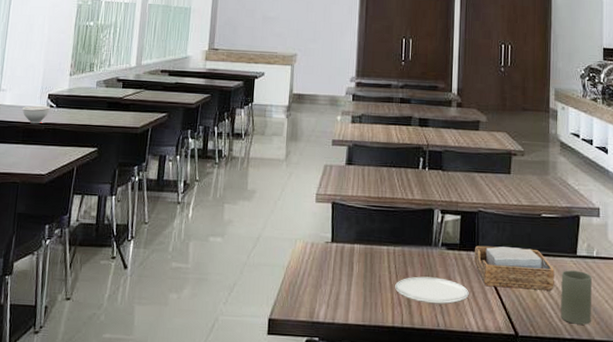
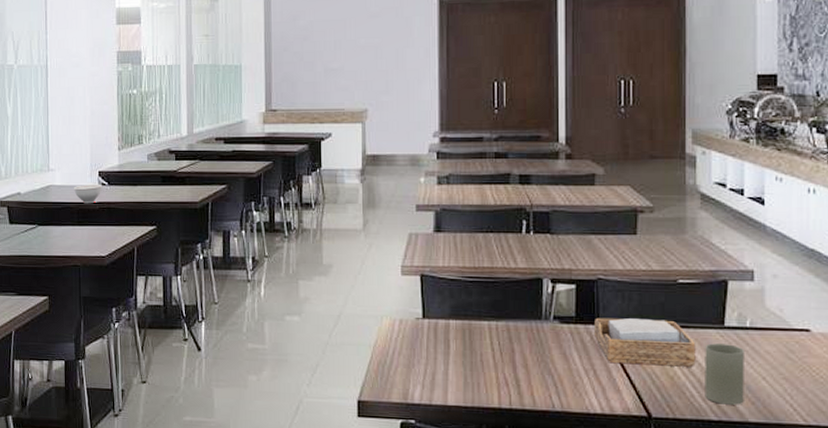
plate: present [395,276,469,305] -> none [500,353,589,384]

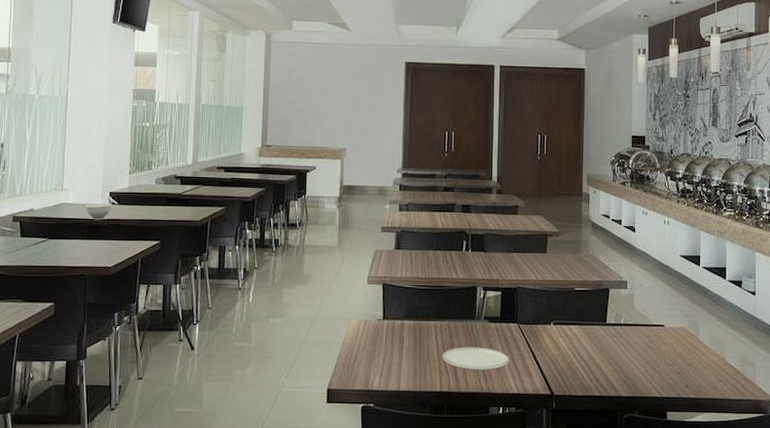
plate: none [500,353,589,384] -> present [442,347,509,371]
napkin holder: present [593,317,696,367] -> none [513,317,586,355]
cup: present [705,343,744,405] -> none [591,336,619,383]

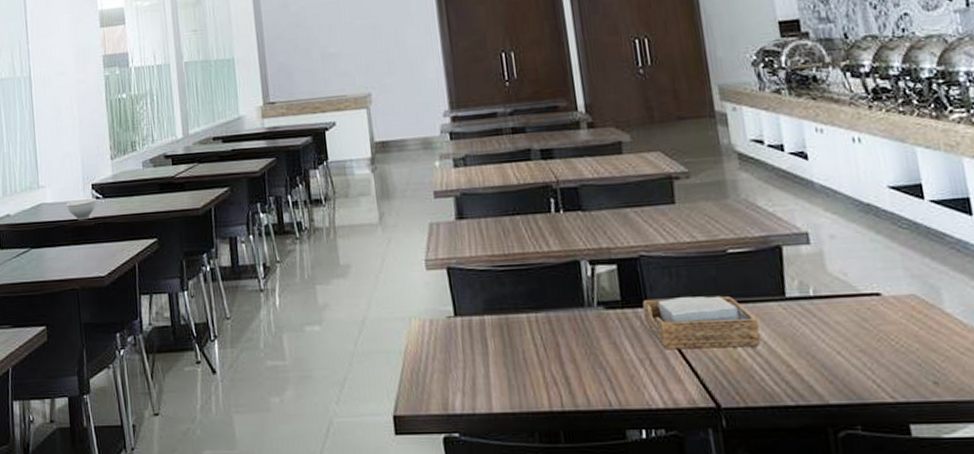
plate: present [442,347,509,371] -> none [545,345,645,379]
napkin holder: none [513,317,586,355] -> present [642,295,761,350]

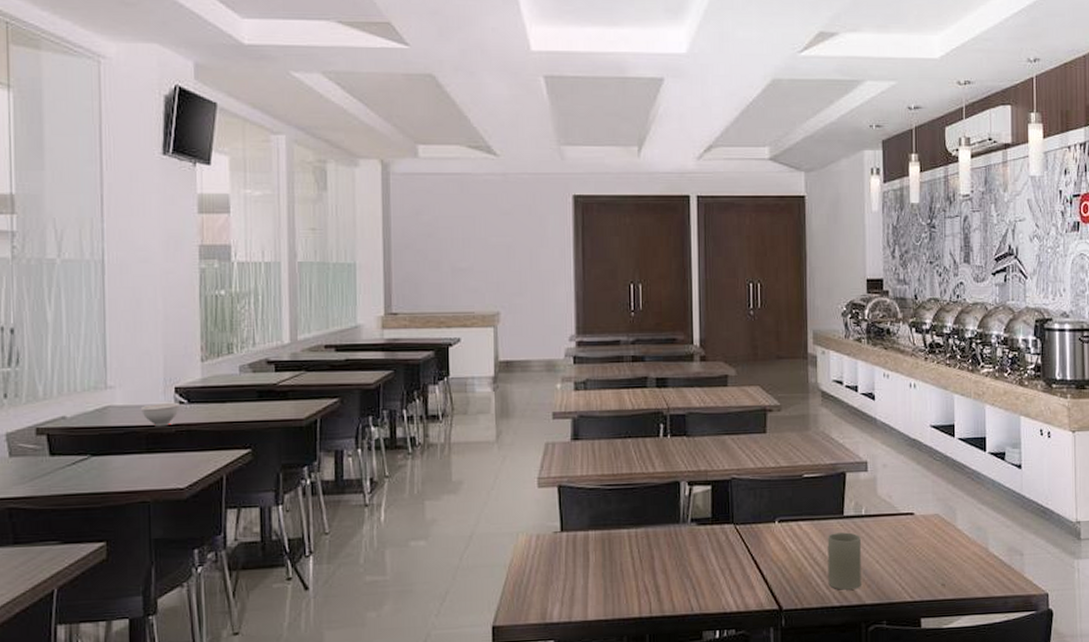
napkin holder: present [642,295,761,350] -> none [728,514,820,561]
cup: none [768,317,821,386] -> present [827,532,861,590]

